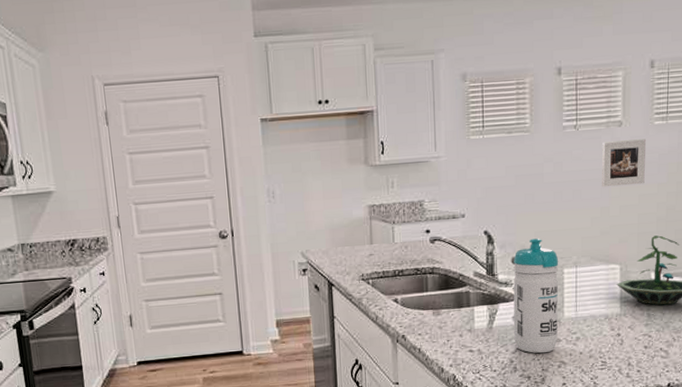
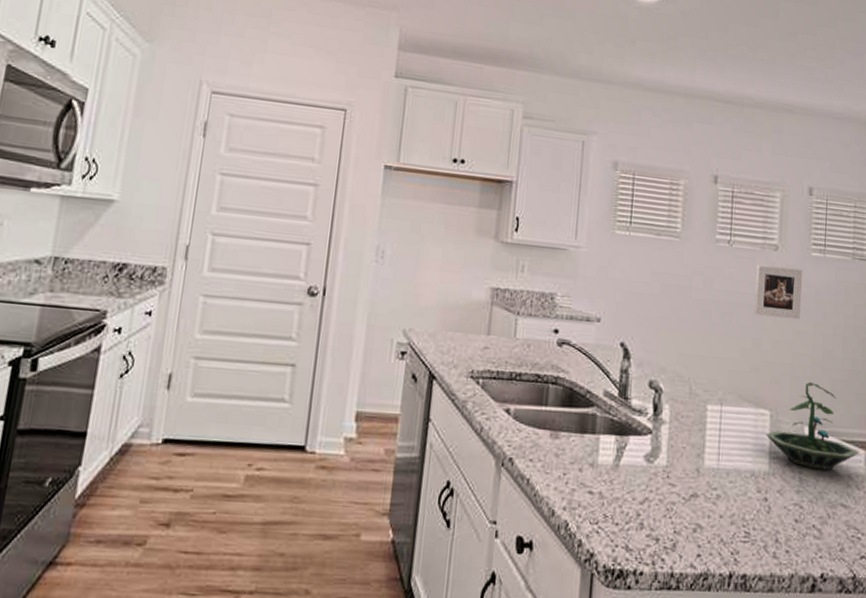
water bottle: present [513,238,559,354] -> none [643,361,702,510]

